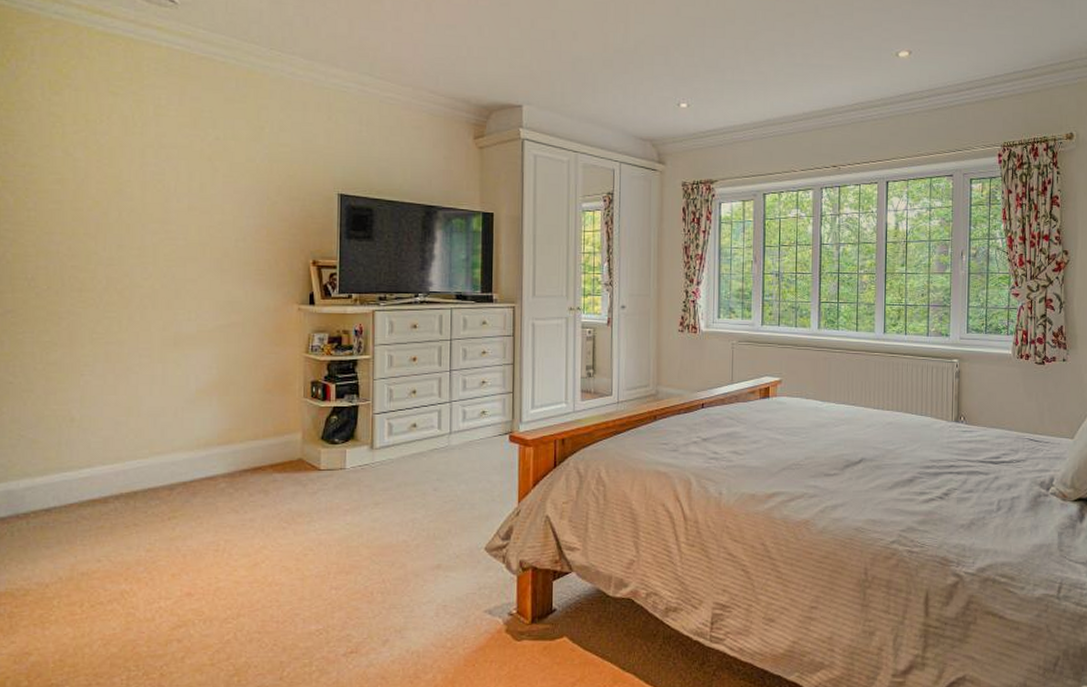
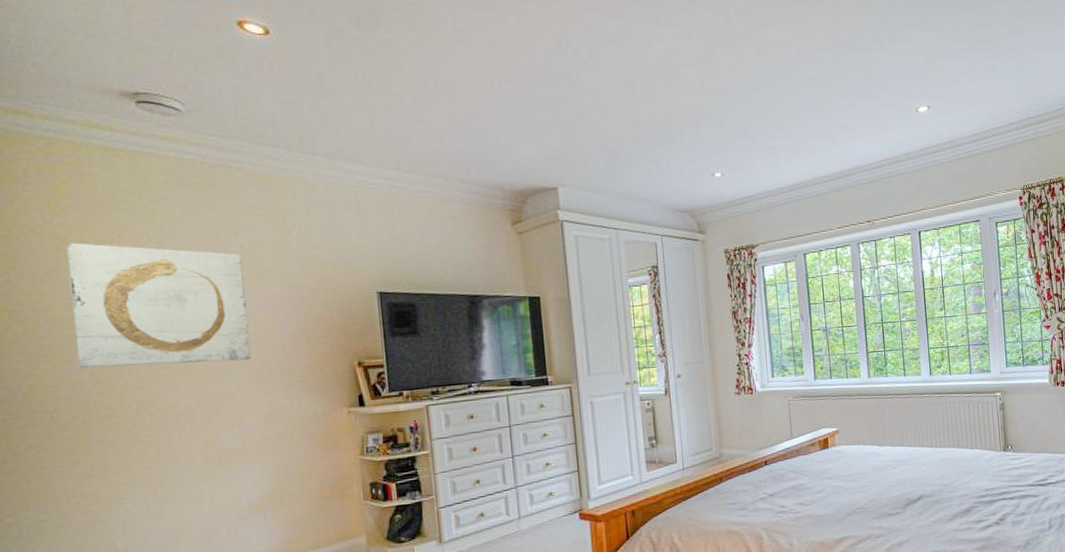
wall art: none [58,121,216,248] -> present [66,242,251,368]

